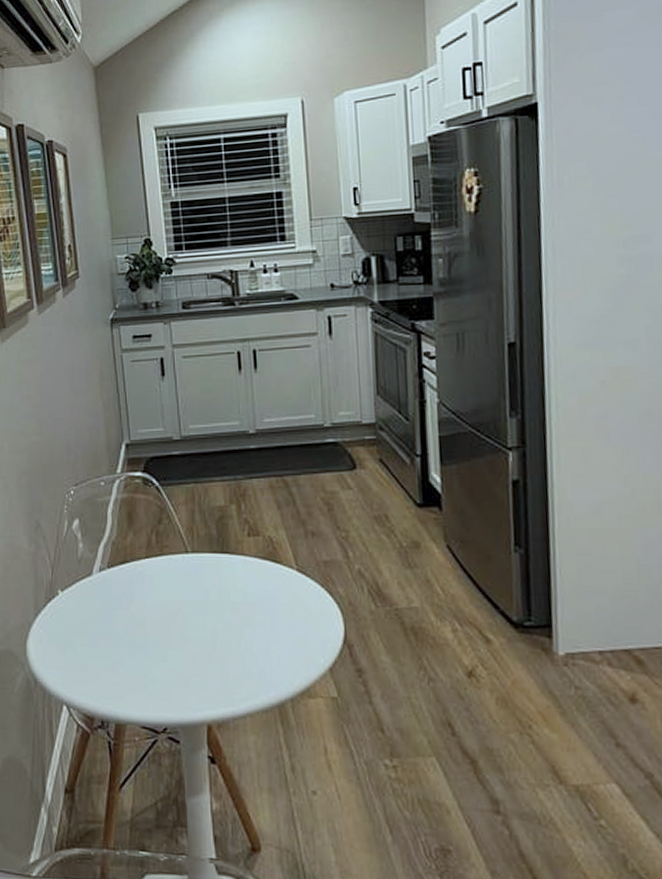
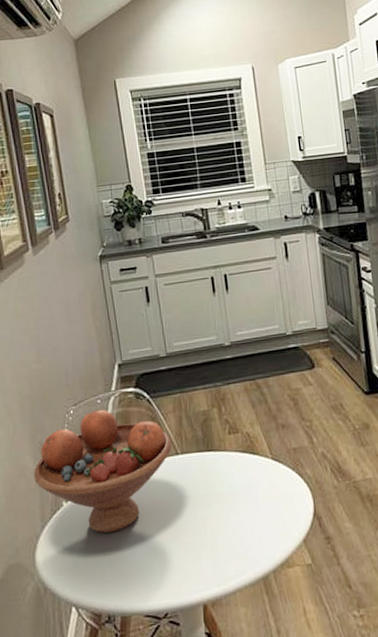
fruit bowl: none [29,493,182,631] -> present [34,409,172,533]

